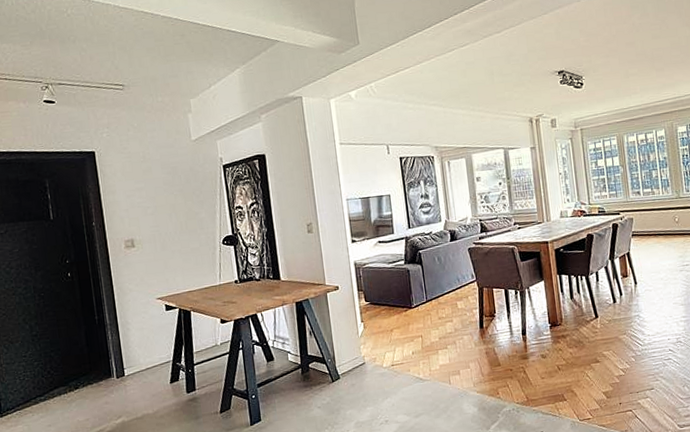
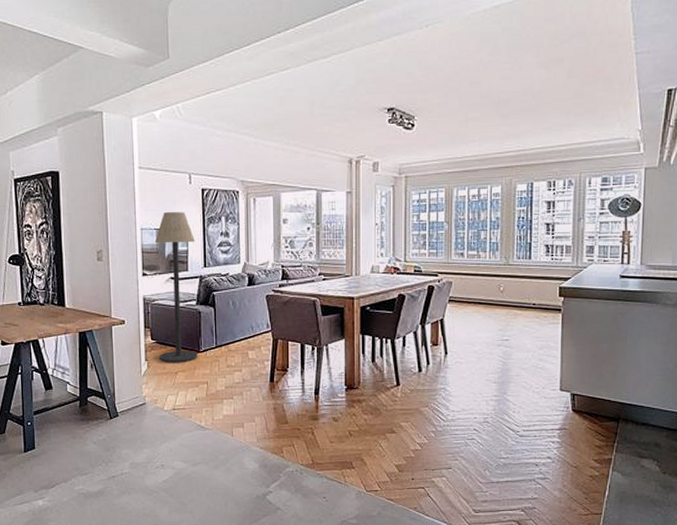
floor lamp: none [361,180,410,322] -> present [155,212,198,363]

